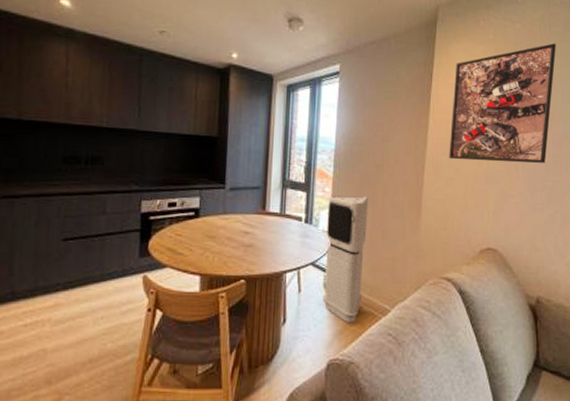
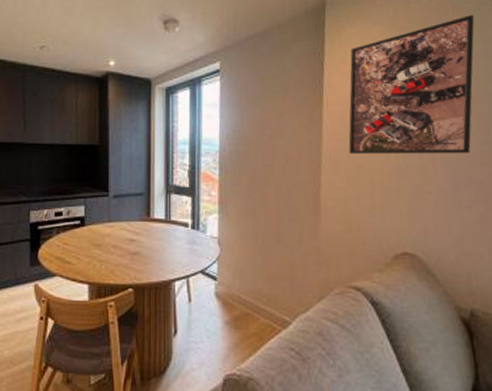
air purifier: present [323,195,368,323] -> none [215,199,260,336]

